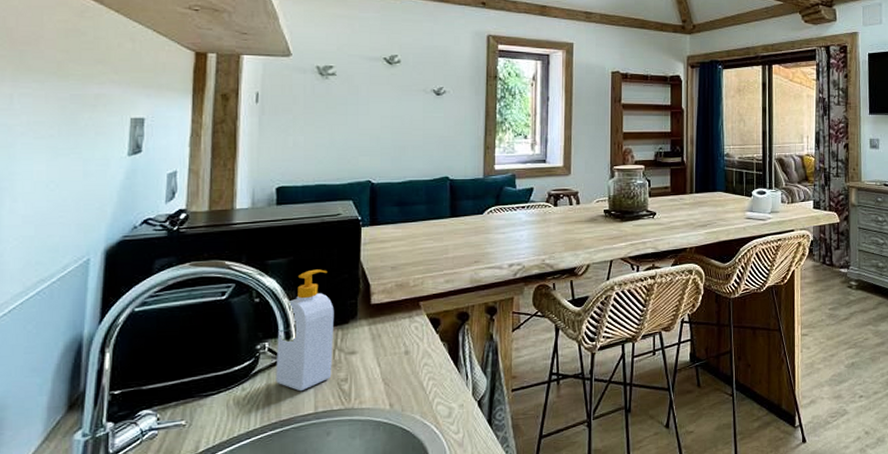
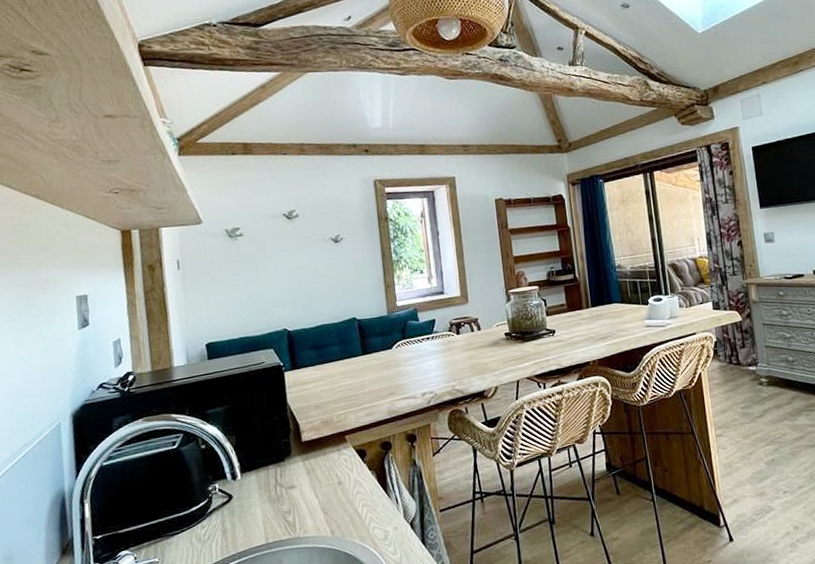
soap bottle: present [276,269,335,392] -> none [225,414,277,526]

